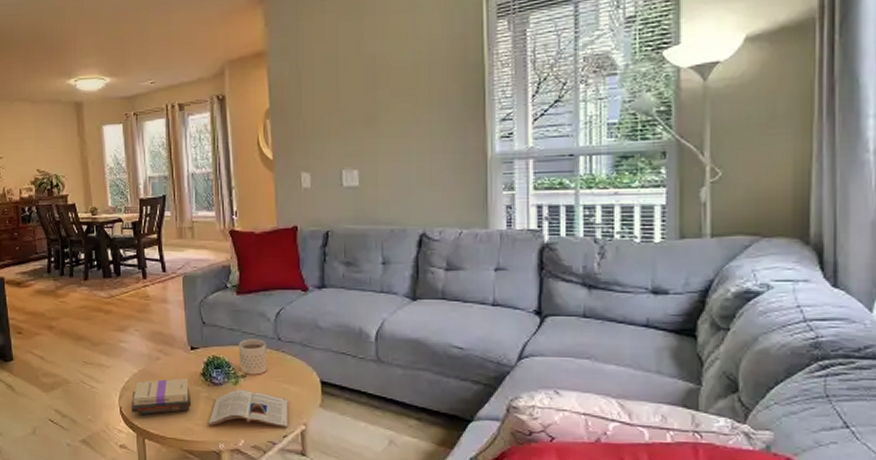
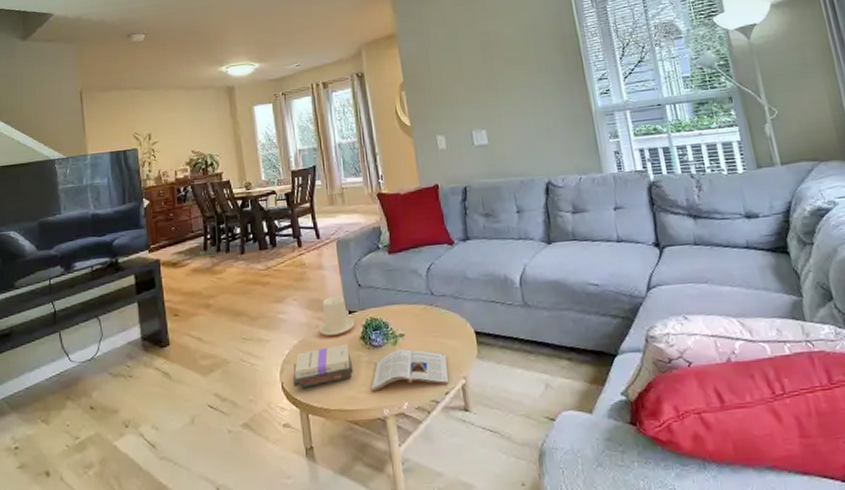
candle: none [159,330,197,368] -> present [318,295,355,335]
mug: present [239,339,267,375] -> none [394,296,424,333]

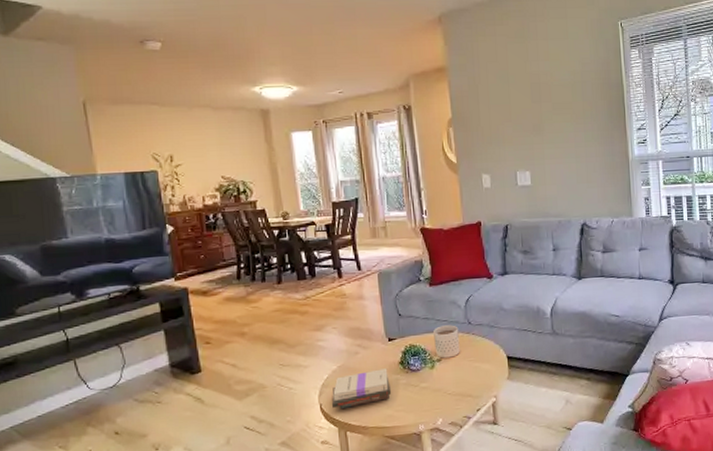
candle: present [318,295,355,335] -> none [358,324,395,361]
magazine: present [370,348,449,393] -> none [407,372,481,411]
mug: none [394,296,424,333] -> present [433,325,460,358]

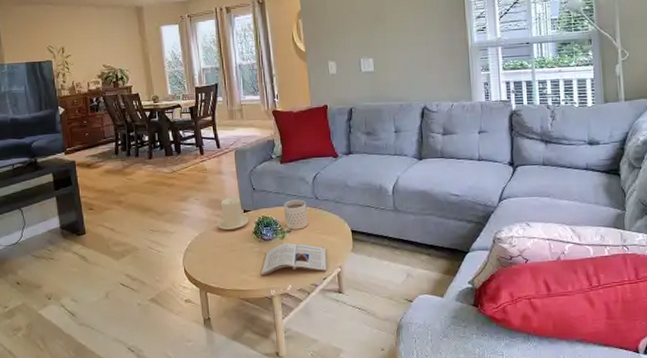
books: present [332,368,392,410] -> none [194,237,247,272]
candle: none [358,324,395,361] -> present [217,197,249,230]
magazine: none [407,372,481,411] -> present [260,242,327,277]

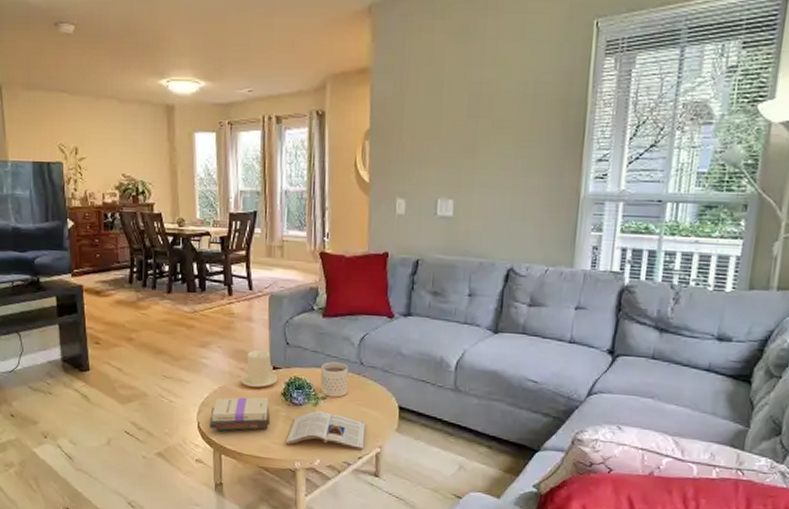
books: none [194,237,247,272] -> present [210,396,271,432]

